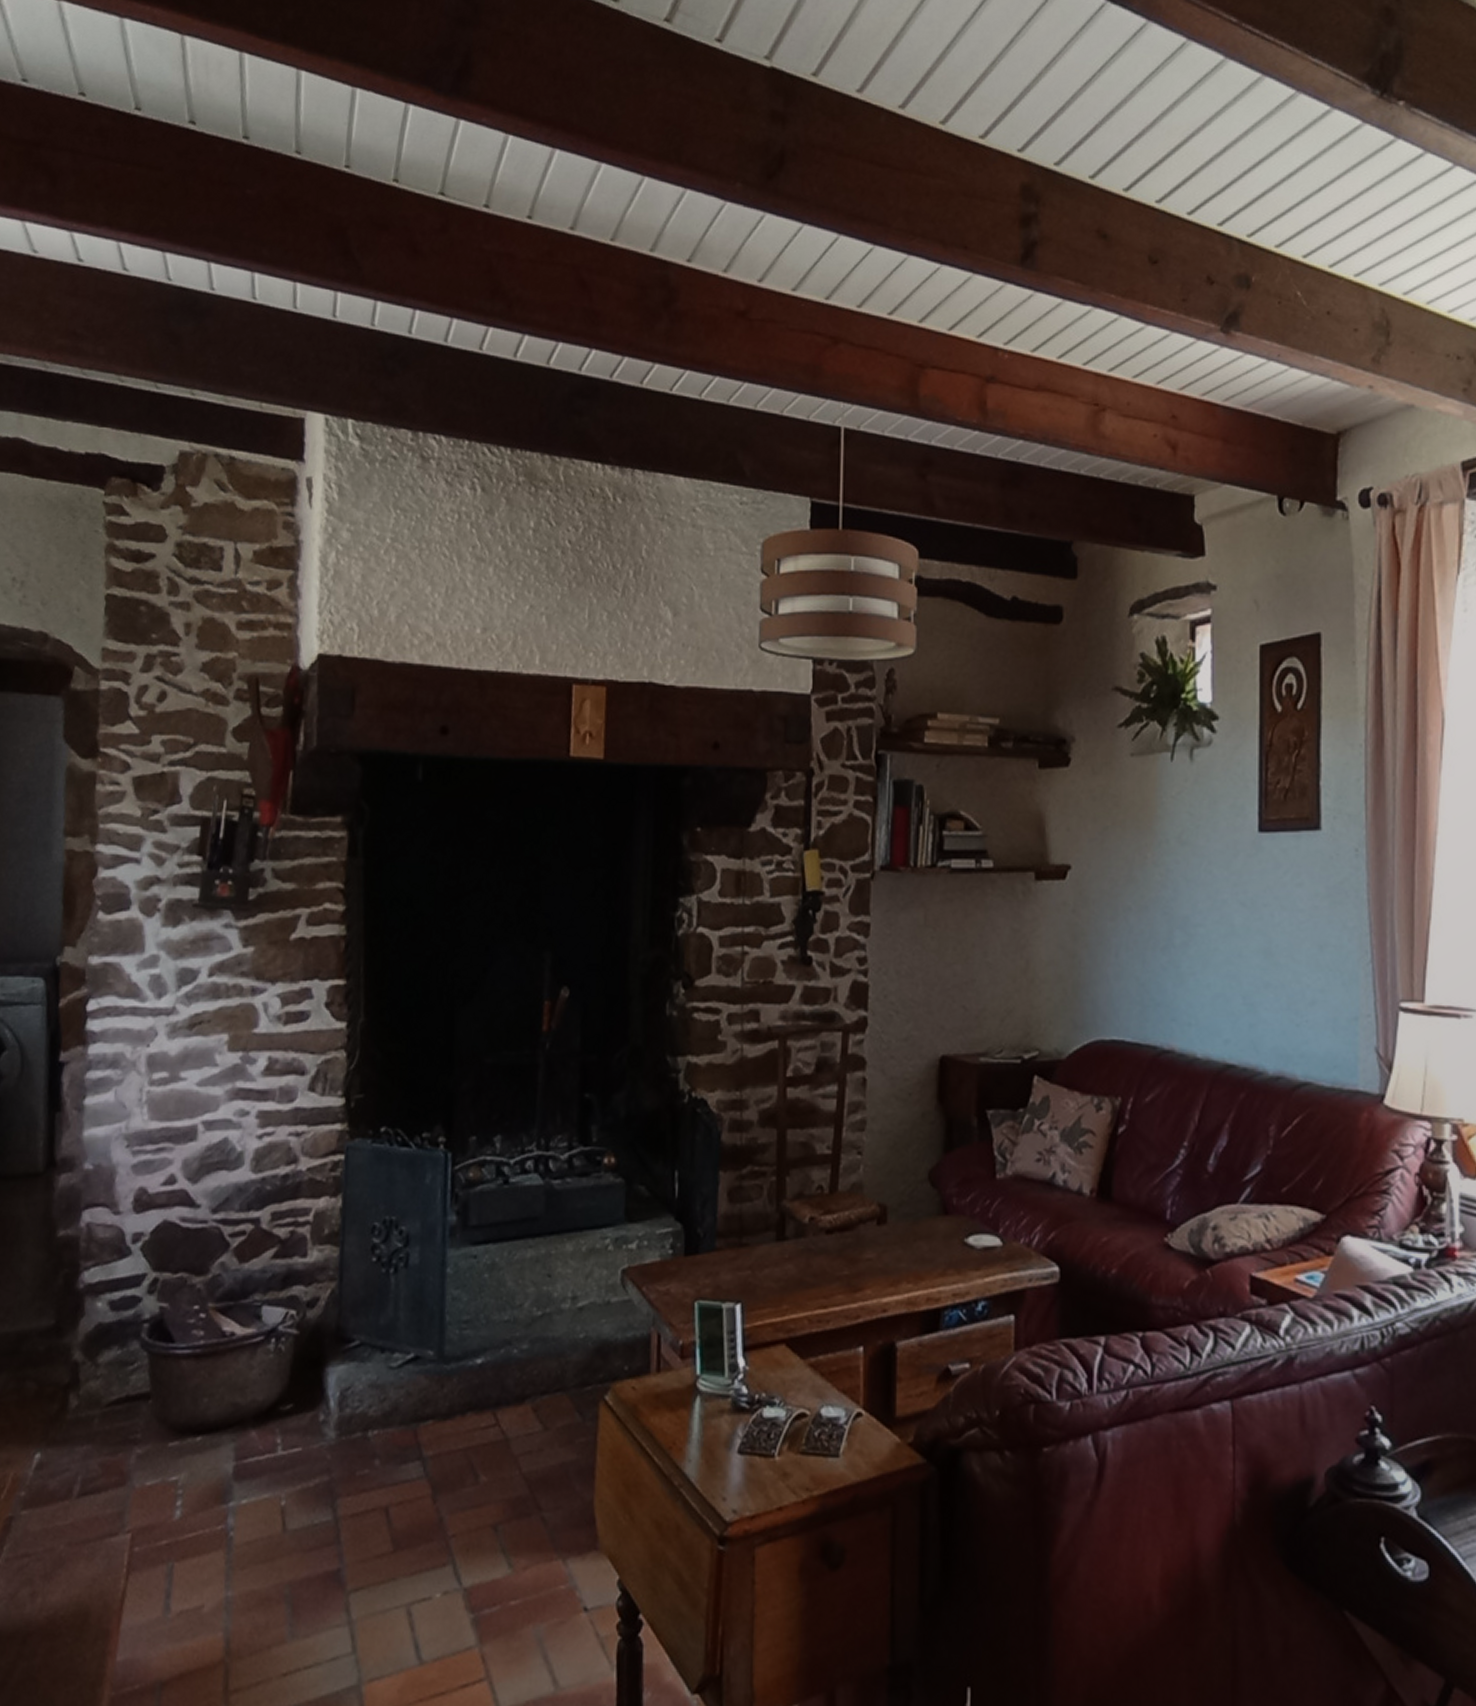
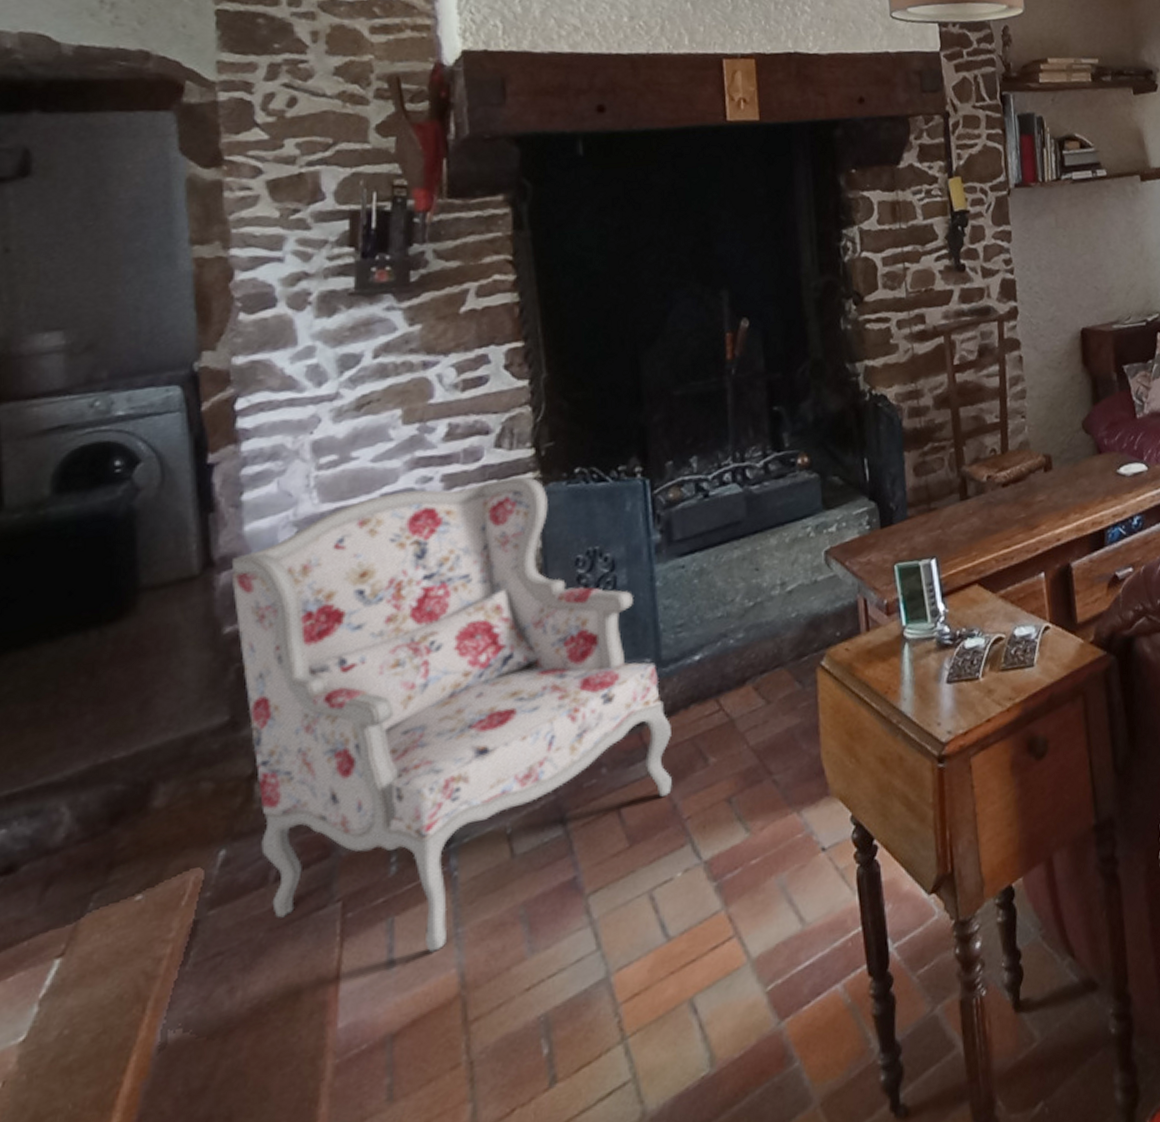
armchair: none [68,1121,446,1609] -> present [231,476,672,953]

